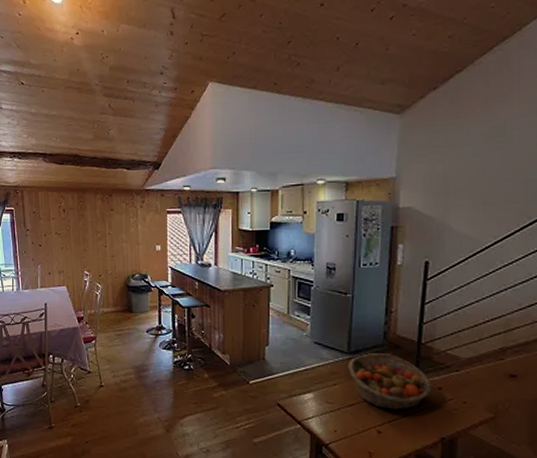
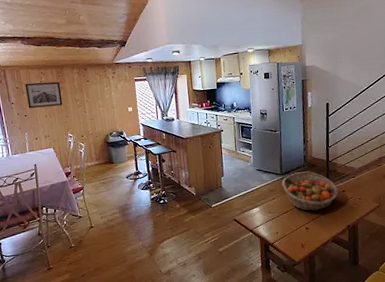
wall art: none [42,207,81,237] -> present [25,81,63,109]

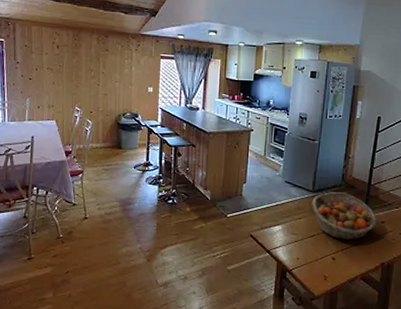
wall art: present [25,81,63,109] -> none [34,42,75,73]

